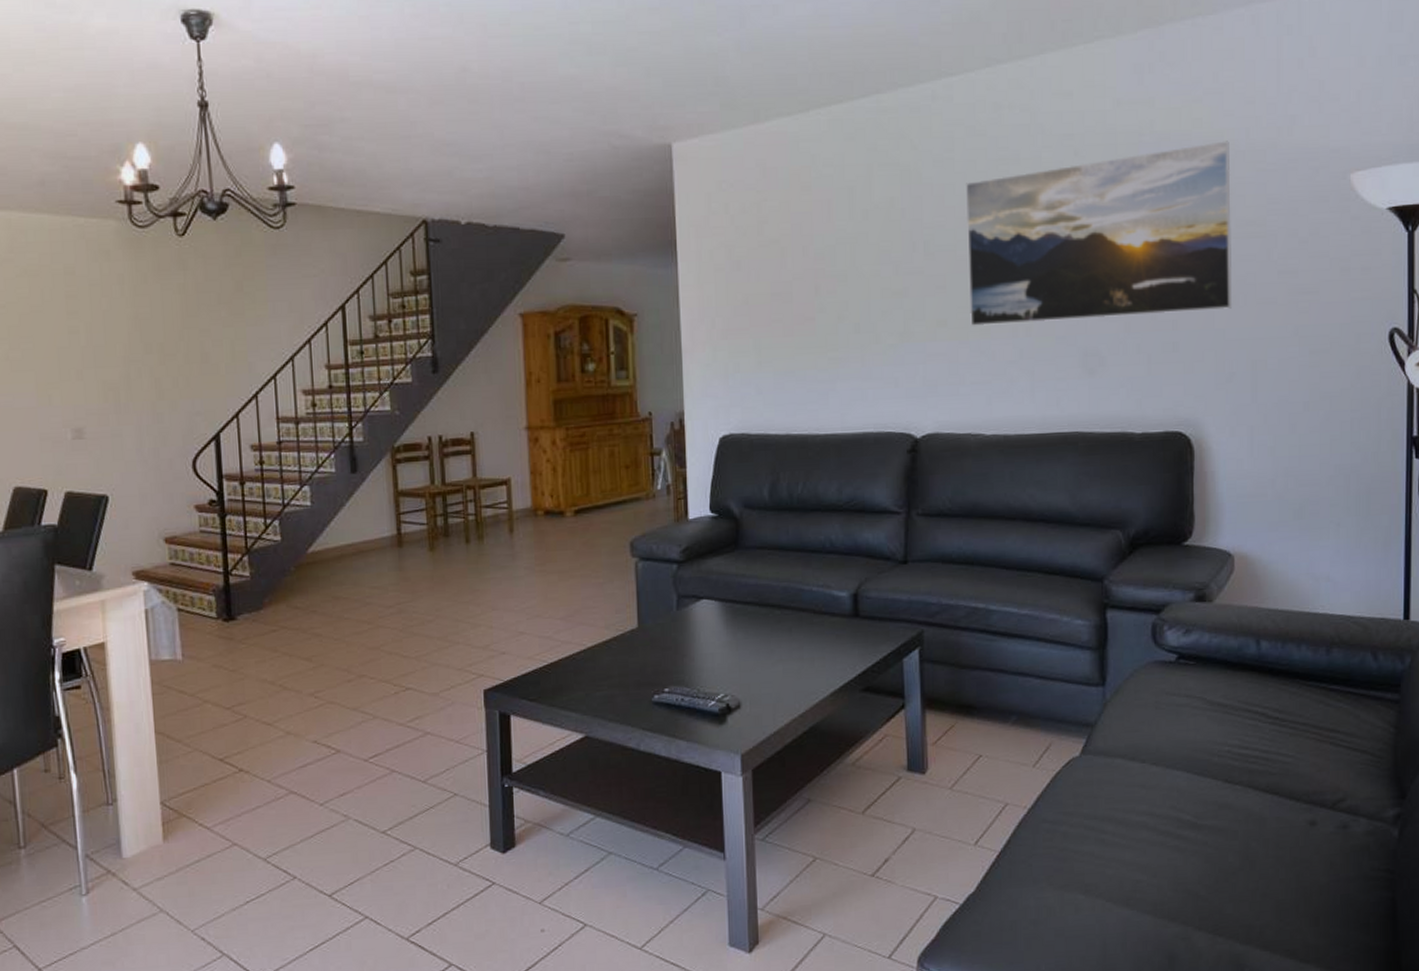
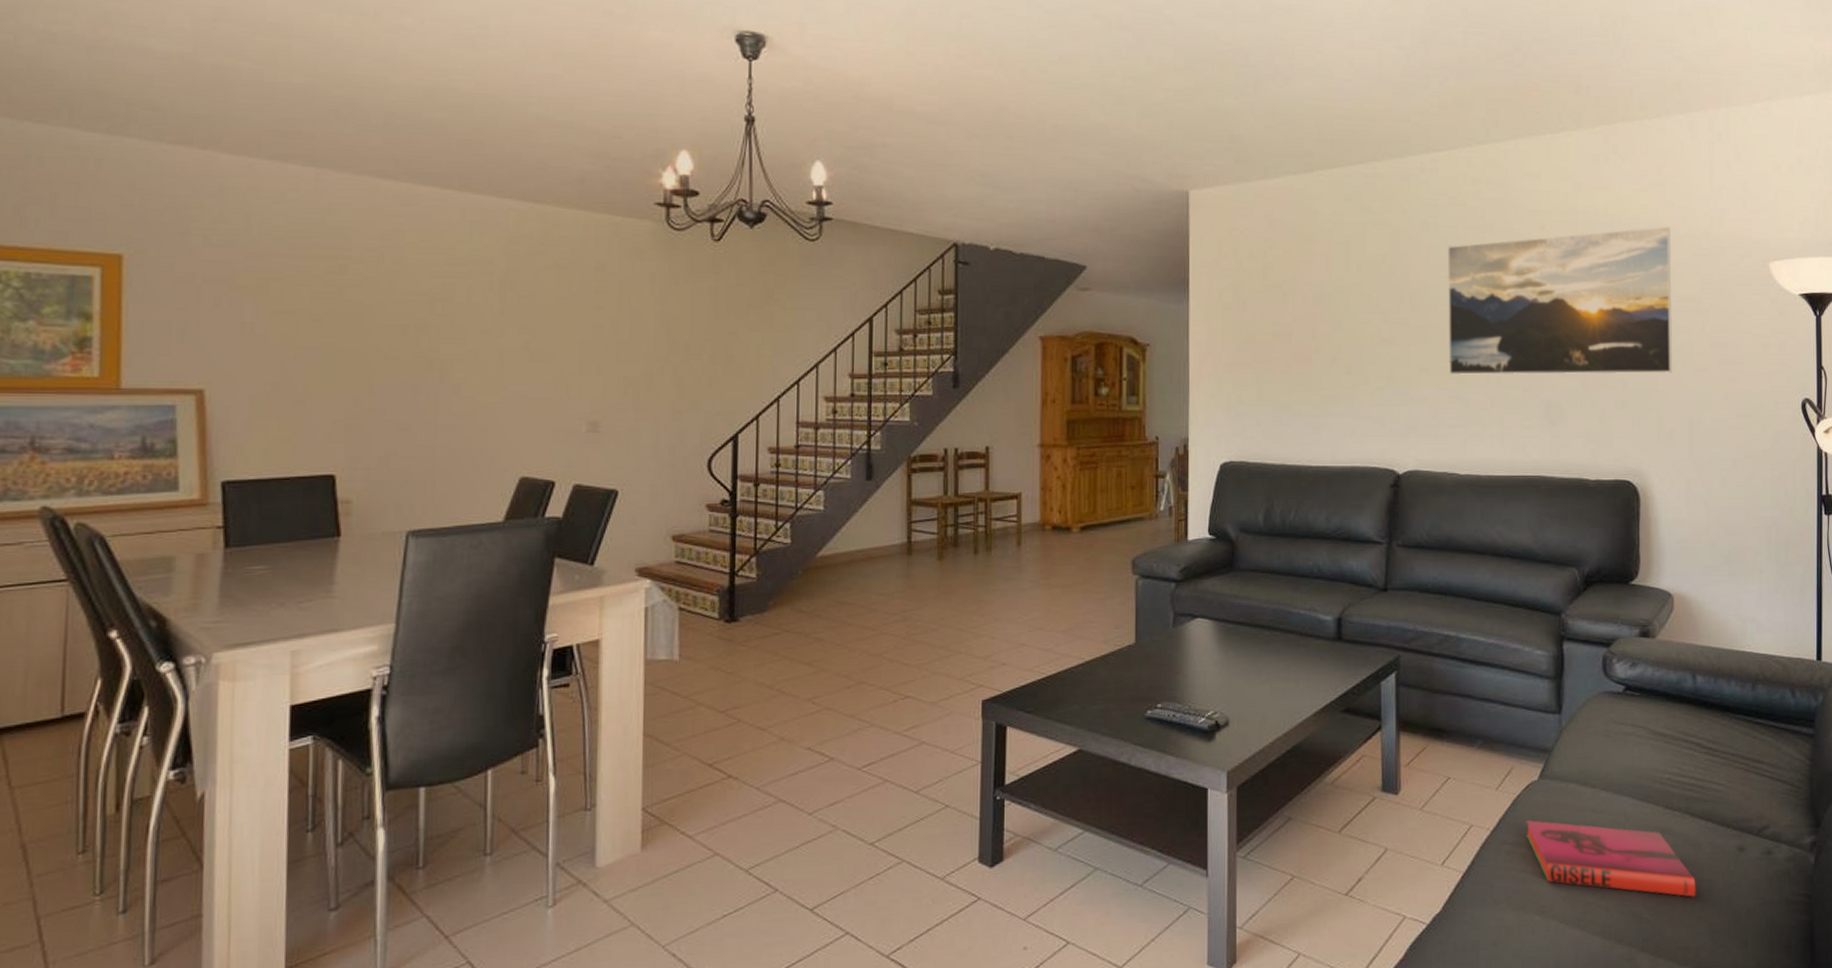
hardback book: none [1067,797,1260,874] -> present [1526,820,1696,897]

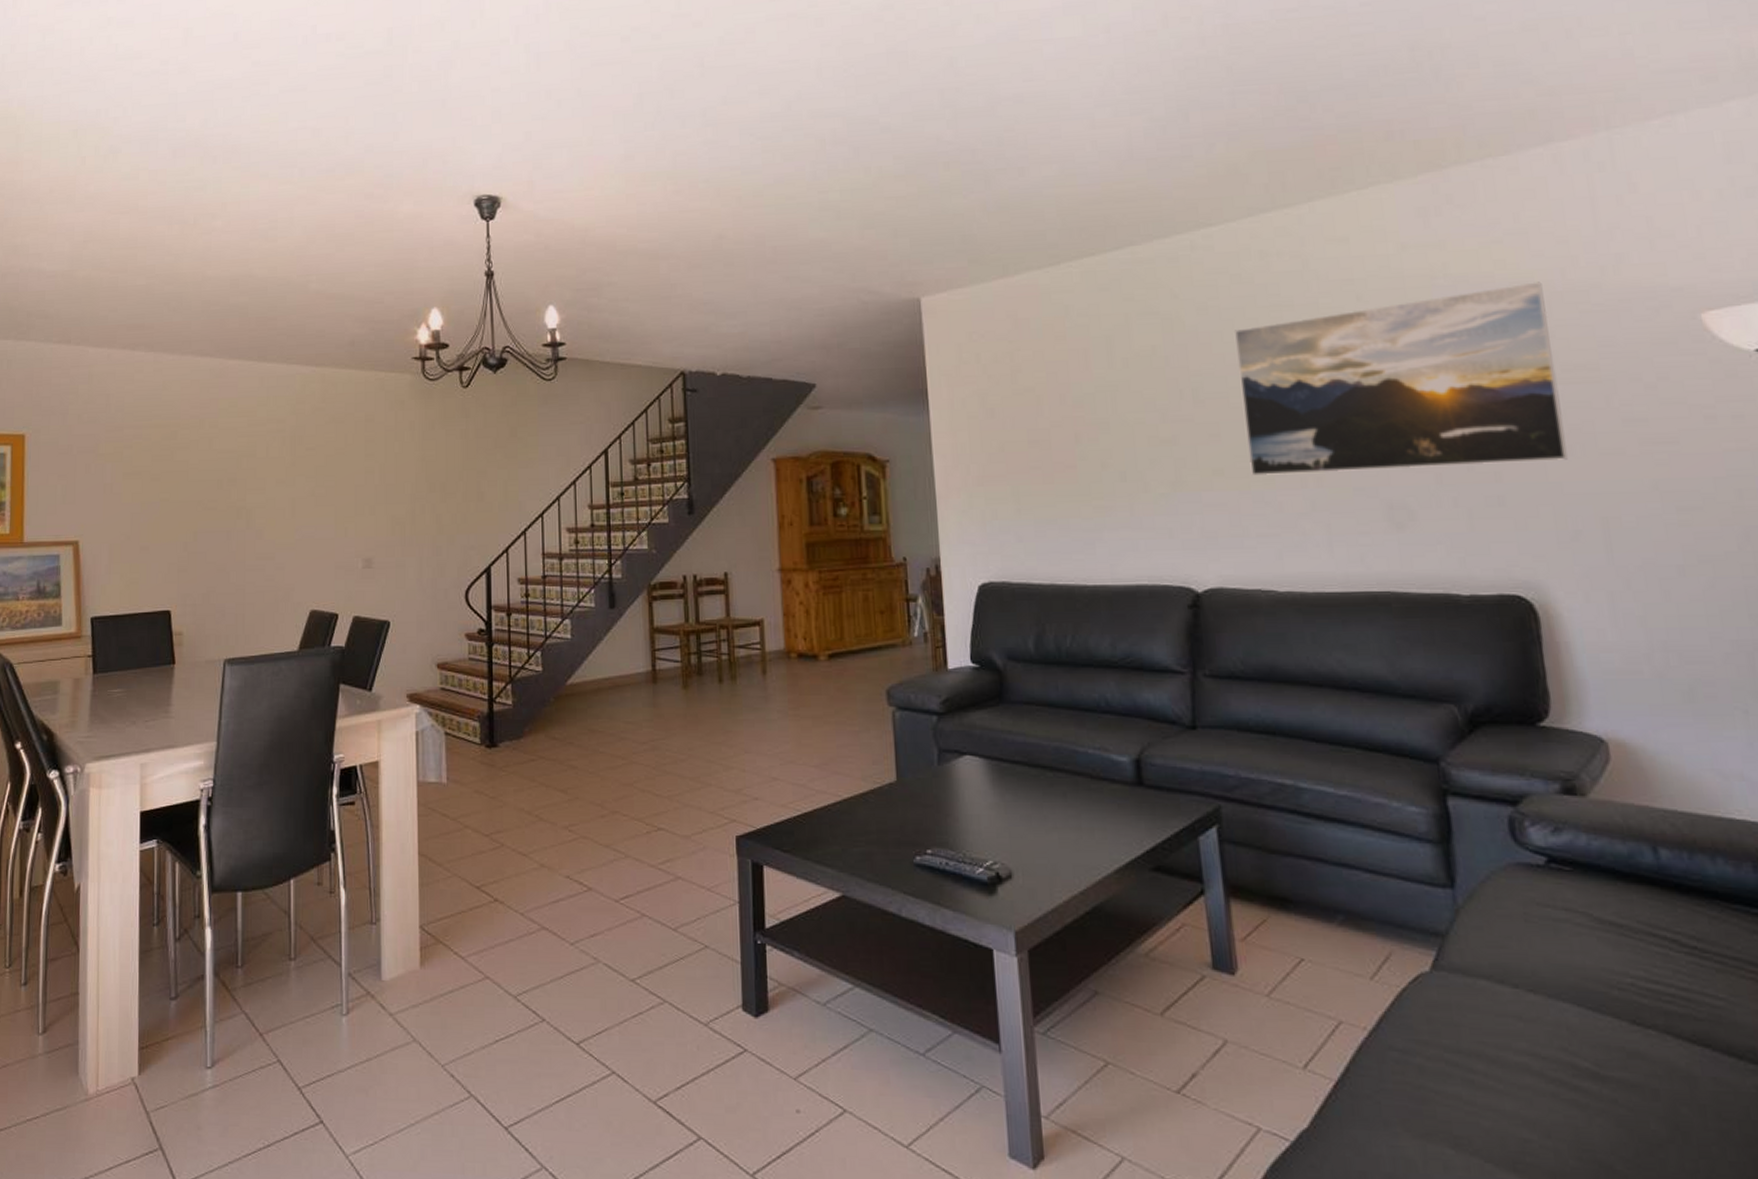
hardback book: present [1526,820,1696,897] -> none [1418,1022,1699,1151]

